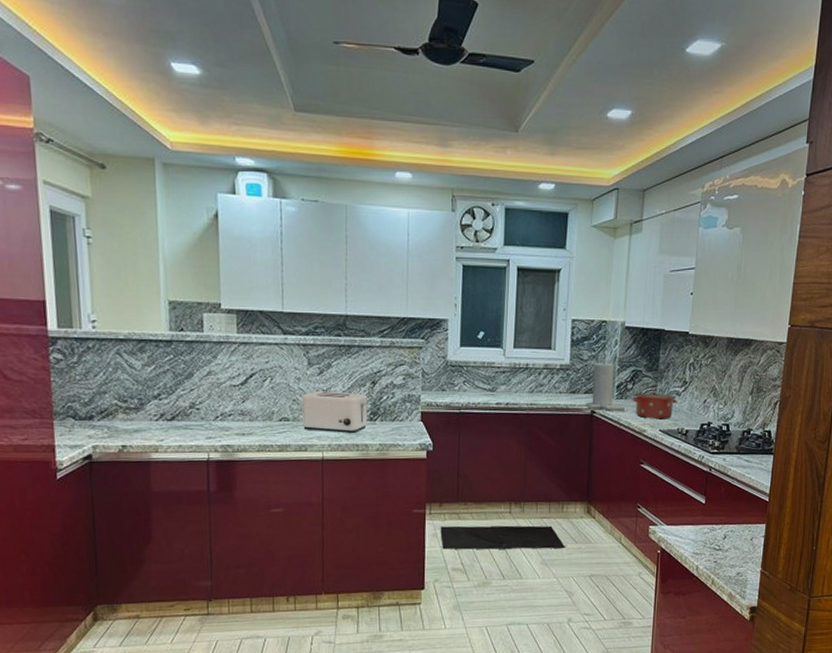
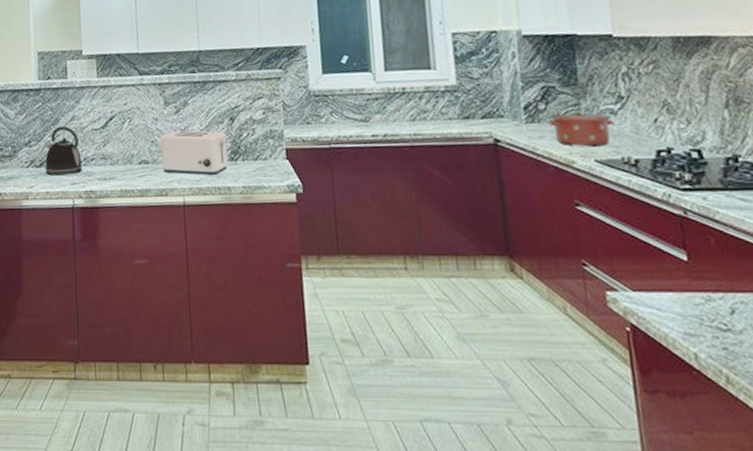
kettle: none [176,380,220,430] -> present [45,126,83,176]
door mat: present [440,525,565,550] -> none [320,284,487,320]
paper towel: present [586,363,625,412] -> none [485,80,540,140]

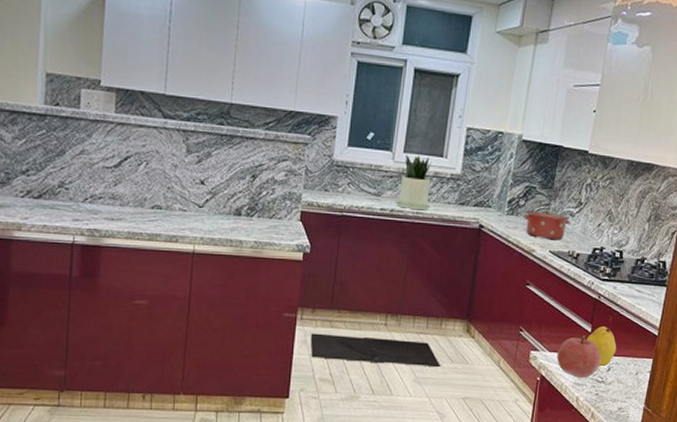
kettle: present [45,126,83,176] -> none [43,158,89,211]
toaster: present [159,130,229,176] -> none [176,179,246,229]
door mat: none [320,284,487,320] -> present [310,333,440,368]
planter: none [387,71,429,132] -> present [396,154,432,211]
fruit: none [644,266,717,327] -> present [556,336,602,379]
fruit: none [683,252,736,309] -> present [586,326,617,367]

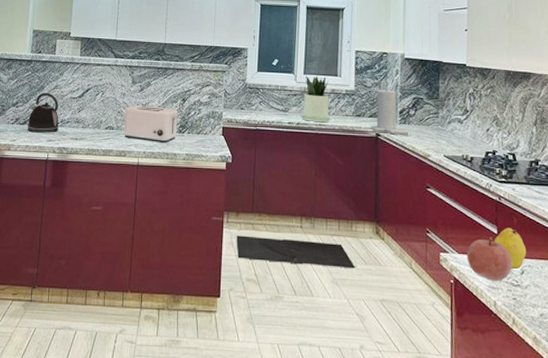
kettle: none [43,158,89,211] -> present [27,92,60,133]
toaster: none [176,179,246,229] -> present [124,104,178,144]
paper towel: none [474,175,515,229] -> present [371,90,408,136]
casserole: present [523,208,571,240] -> none [415,117,460,145]

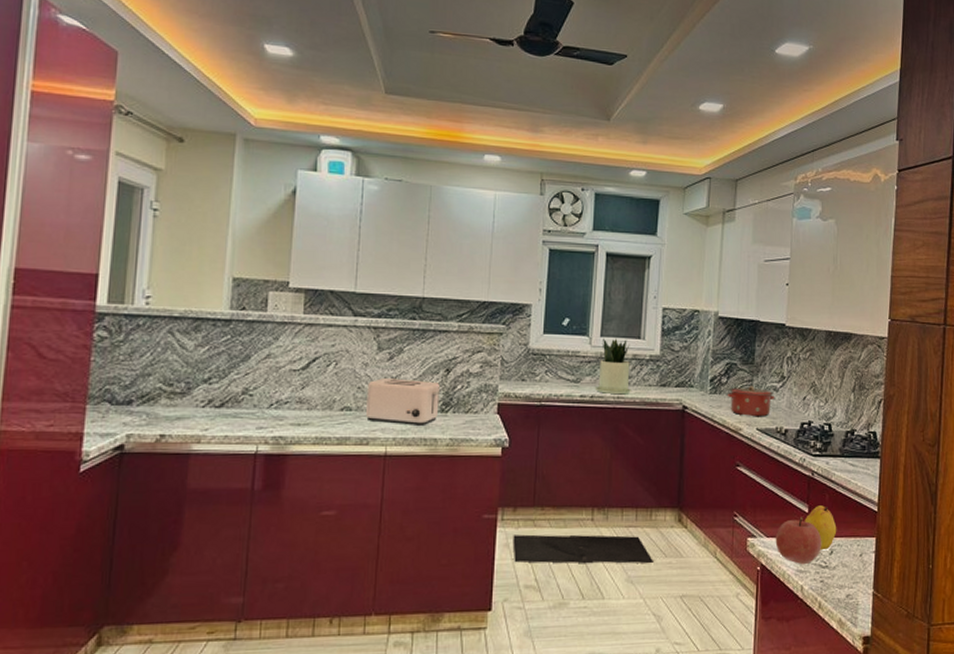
kettle: present [27,92,60,133] -> none [225,363,274,418]
paper towel: present [371,90,408,136] -> none [677,355,719,408]
casserole: none [415,117,460,145] -> present [727,385,775,417]

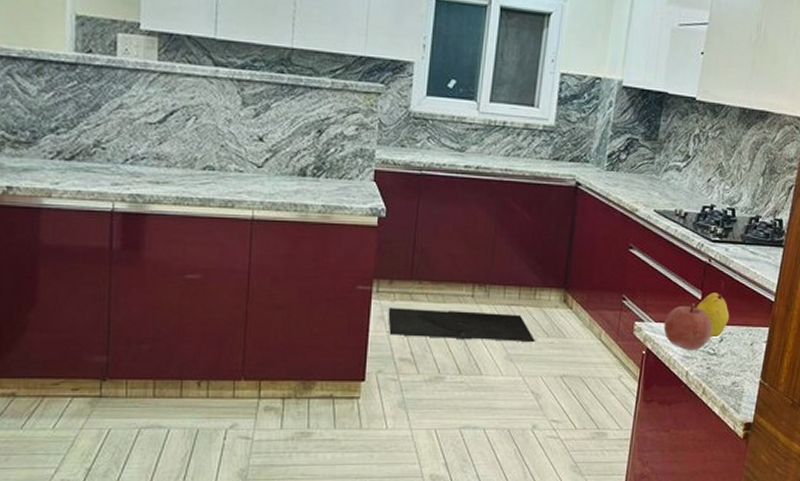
toaster: present [366,377,440,427] -> none [231,135,311,191]
planter: present [596,338,631,395] -> none [482,103,522,167]
casserole: present [727,385,775,417] -> none [625,163,678,198]

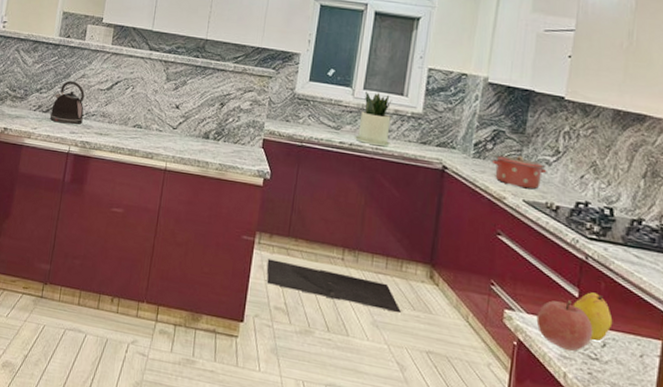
kettle: none [76,113,130,174] -> present [49,80,85,125]
planter: none [482,103,522,167] -> present [355,91,393,147]
casserole: none [625,163,678,198] -> present [491,154,547,190]

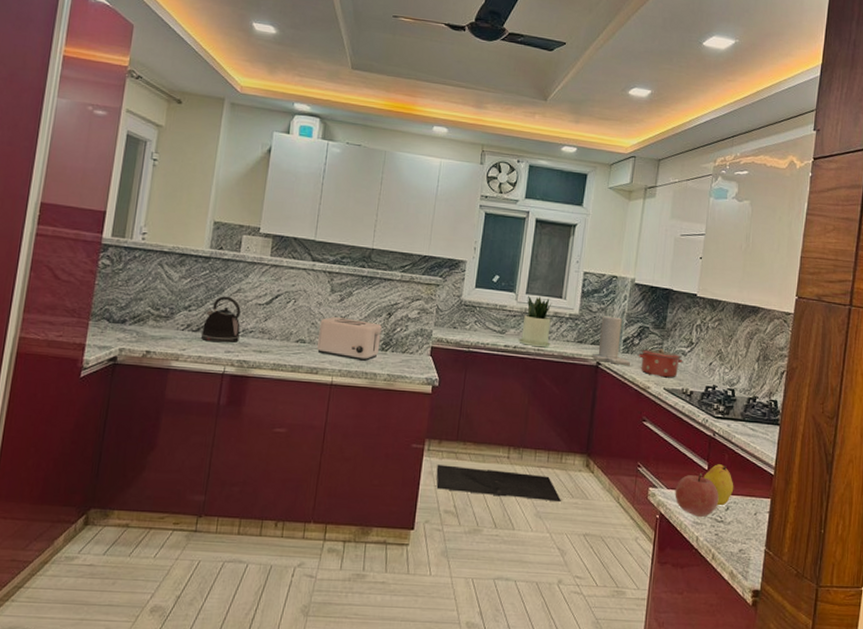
toaster: none [153,104,214,150] -> present [317,316,382,362]
paper towel: none [437,116,482,173] -> present [591,316,630,366]

